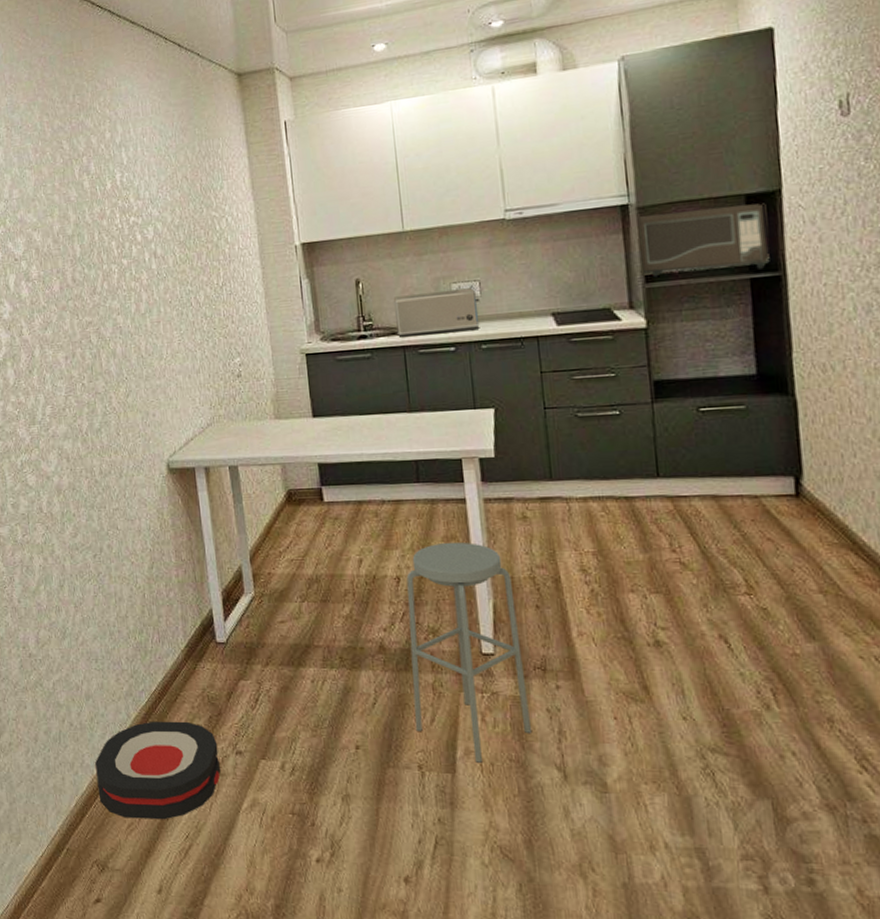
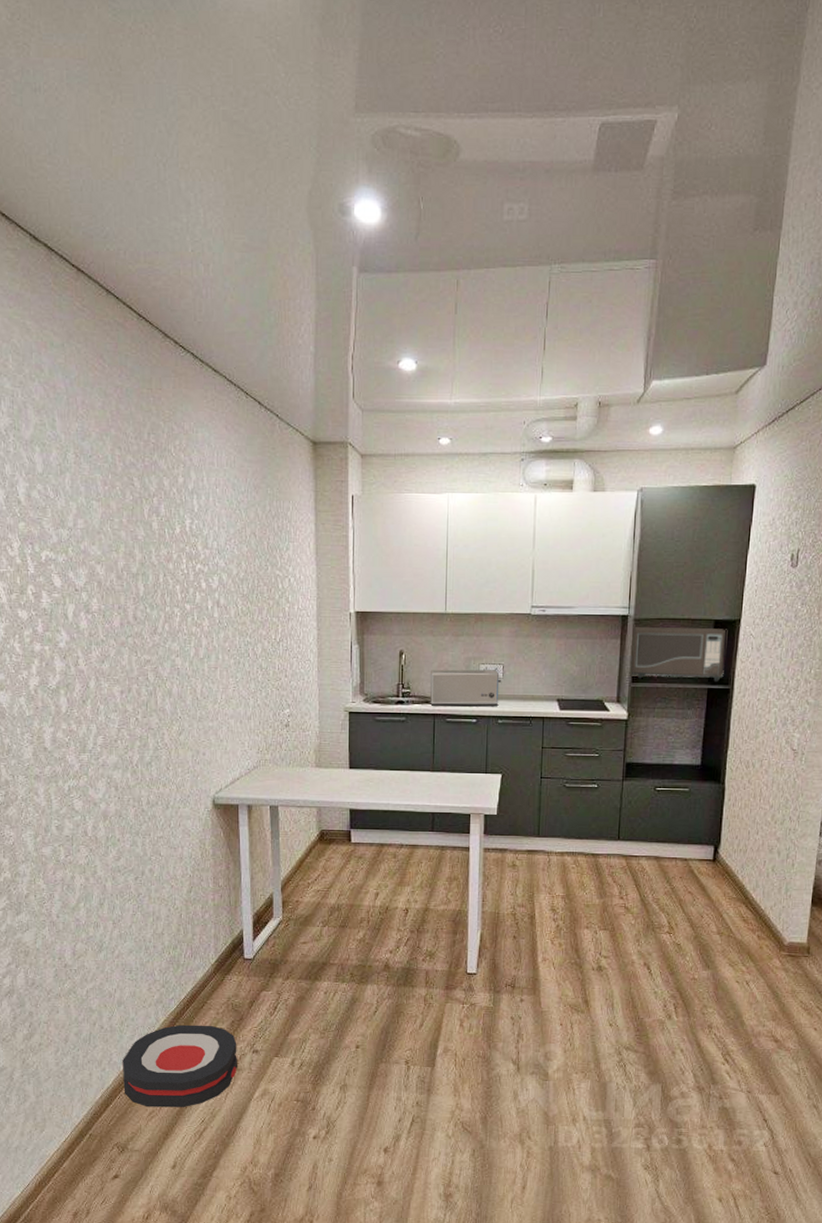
stool: present [406,542,533,763] -> none [407,882,498,1059]

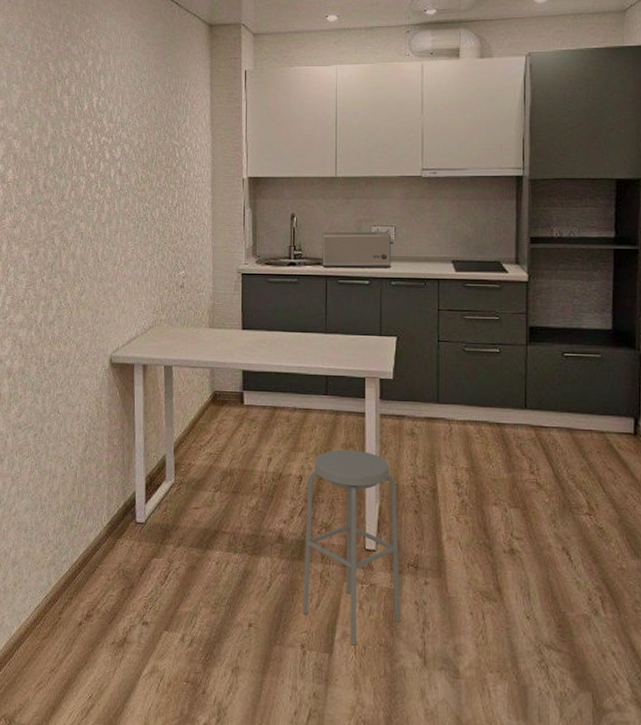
robot vacuum: present [123,1024,237,1108] -> none [13,589,127,681]
stool: none [407,882,498,1059] -> present [302,449,401,646]
microwave: present [629,627,728,682] -> none [527,188,632,242]

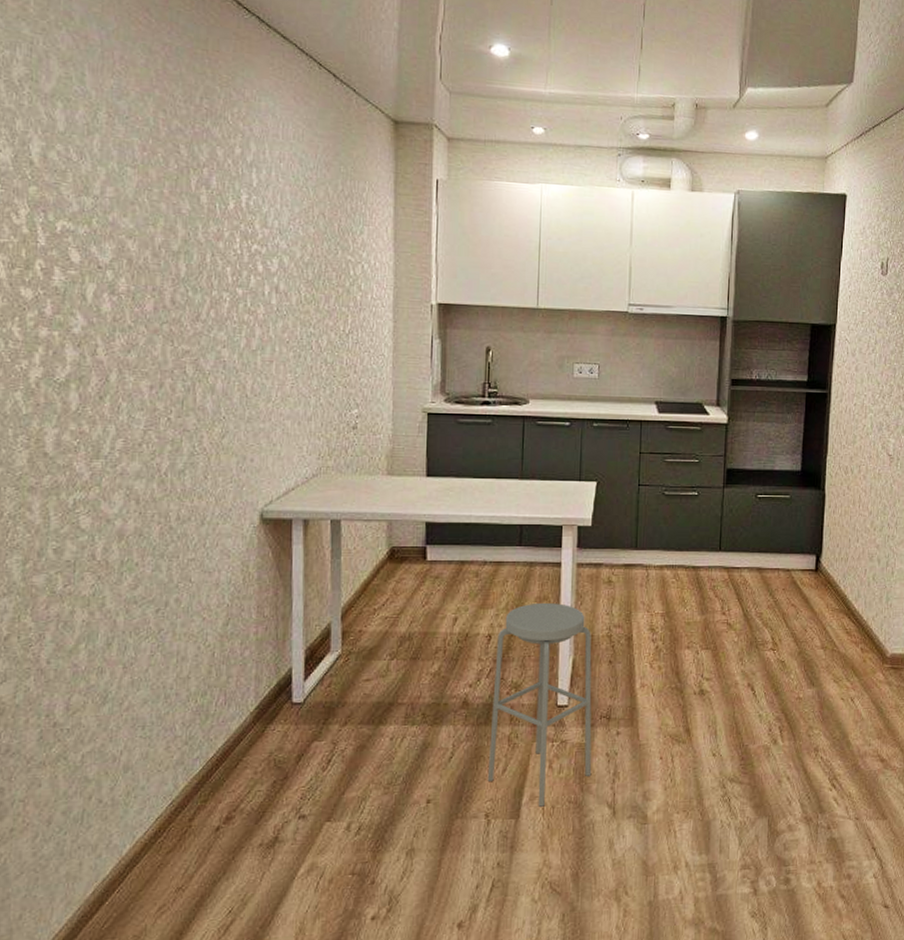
toaster: present [321,231,393,269] -> none [518,367,596,409]

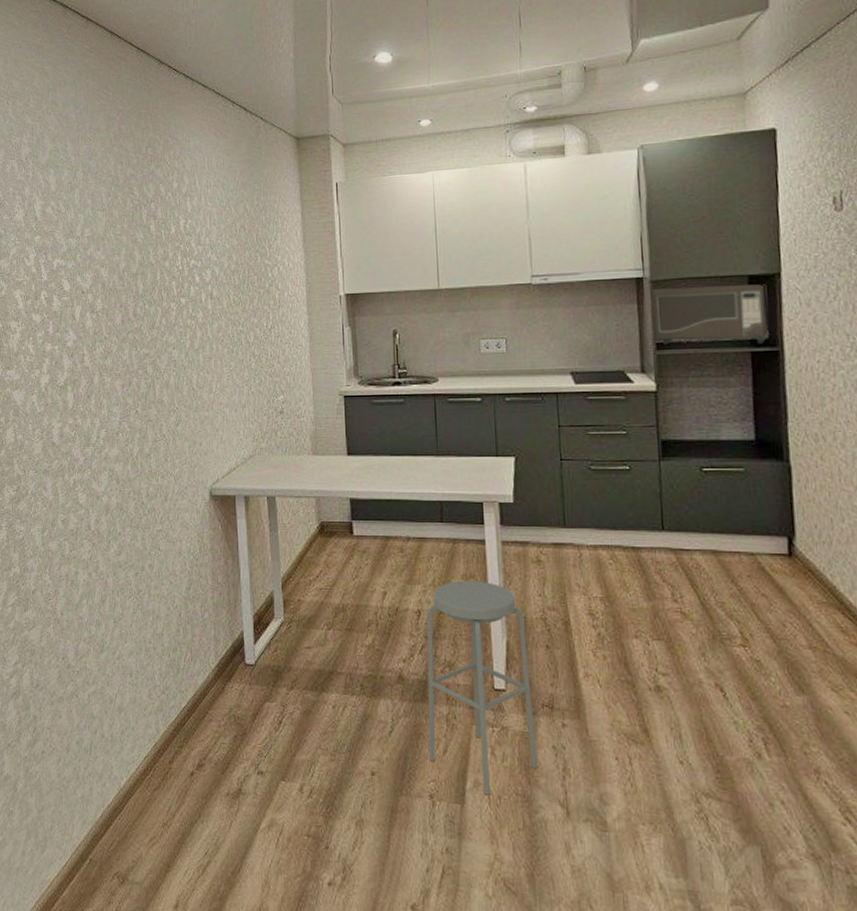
microwave: none [729,329,824,386] -> present [650,284,769,346]

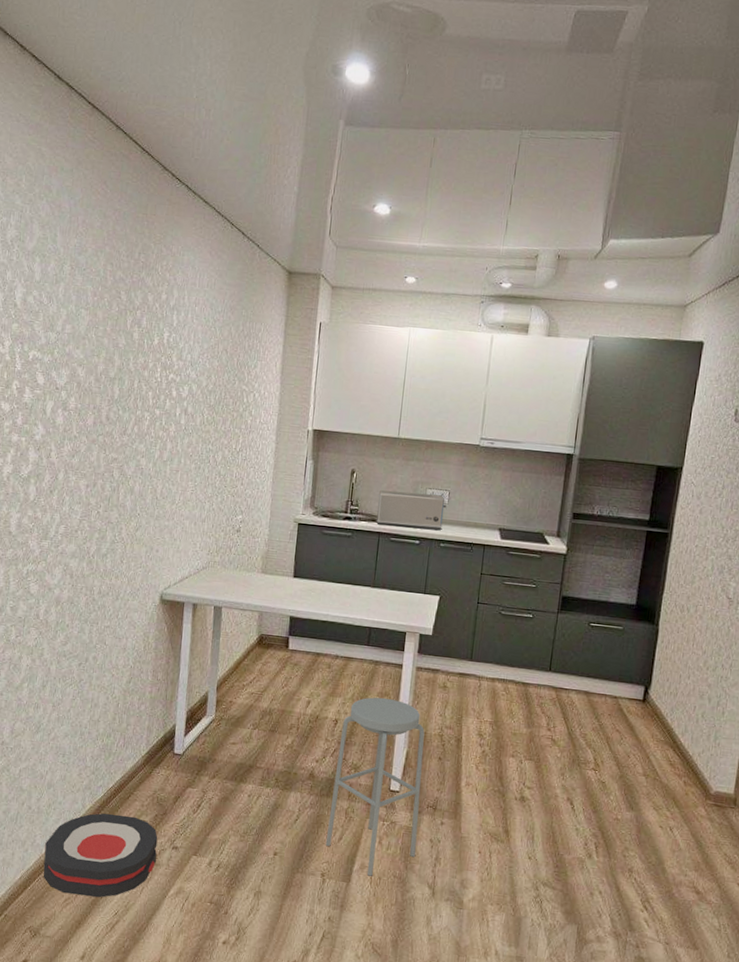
robot vacuum: none [123,737,242,836] -> present [43,813,158,898]
toaster: none [426,344,505,387] -> present [375,490,446,531]
microwave: present [650,284,769,346] -> none [571,466,670,525]

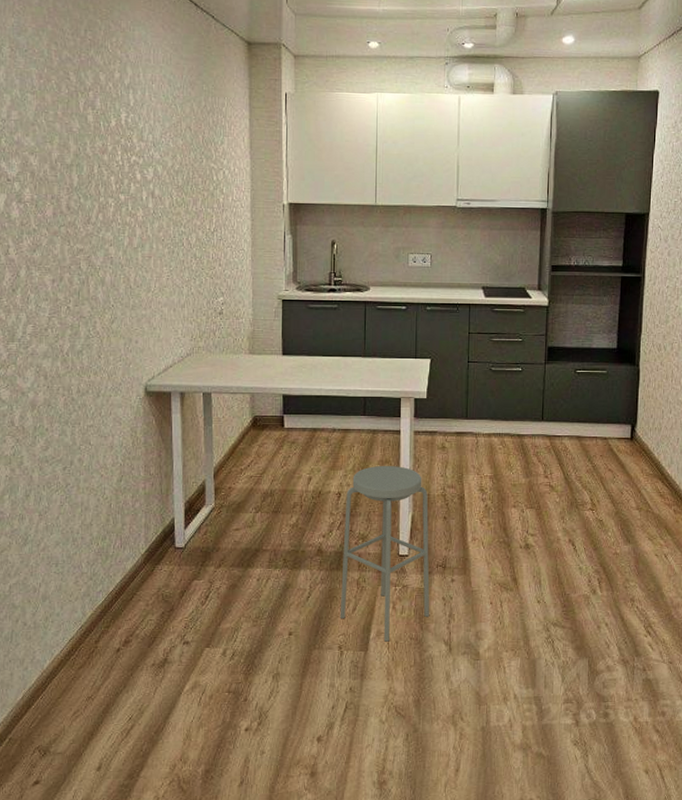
robot vacuum: present [43,813,158,898] -> none [46,617,167,706]
toaster: present [375,490,446,531] -> none [360,258,429,295]

